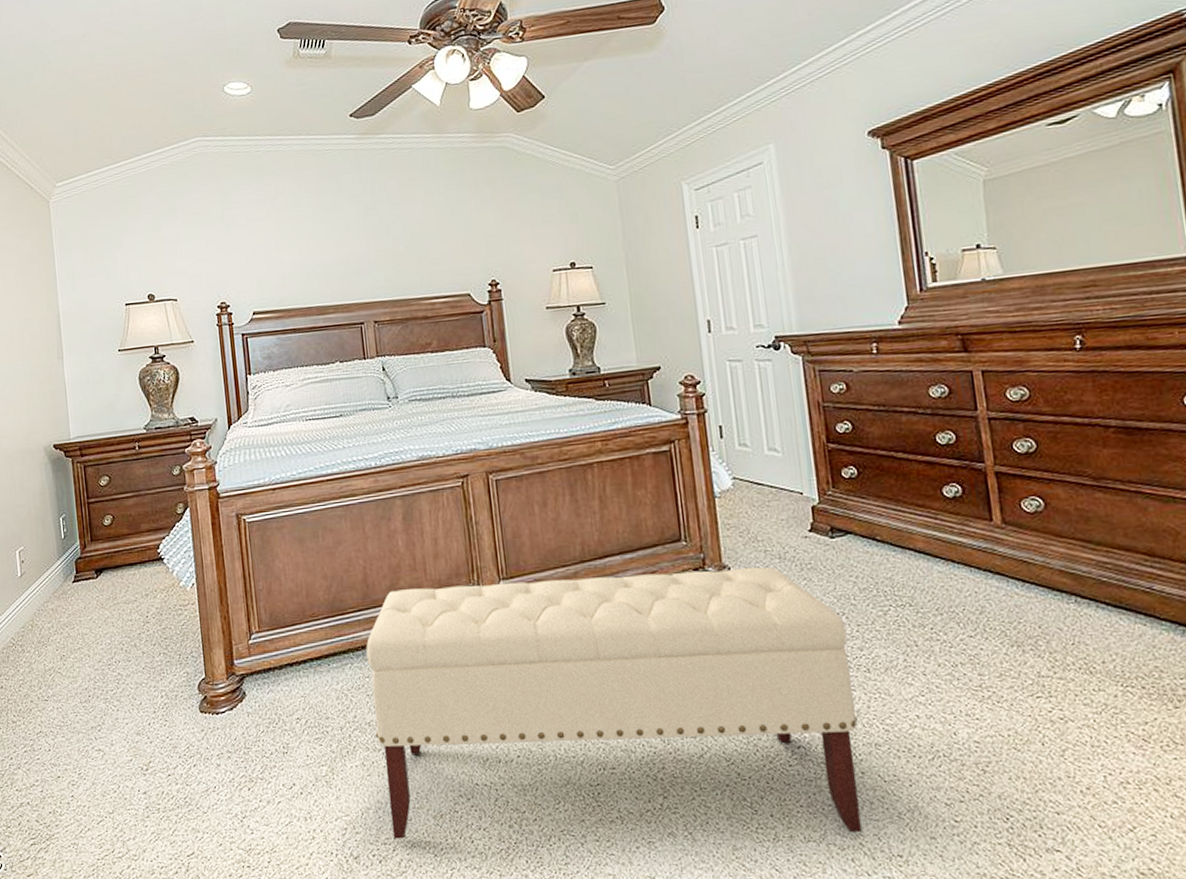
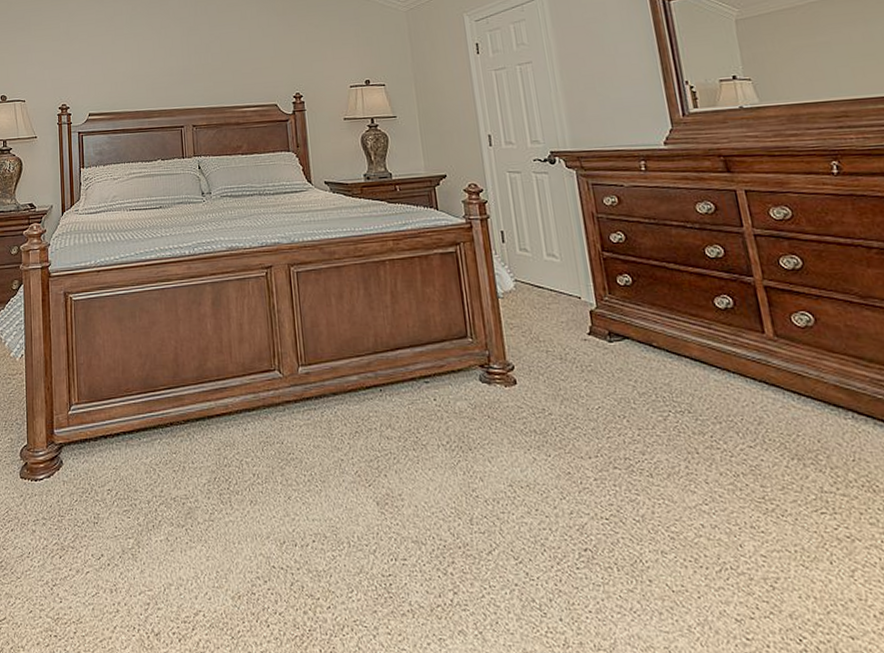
bench: present [366,566,862,839] -> none [174,366,652,645]

